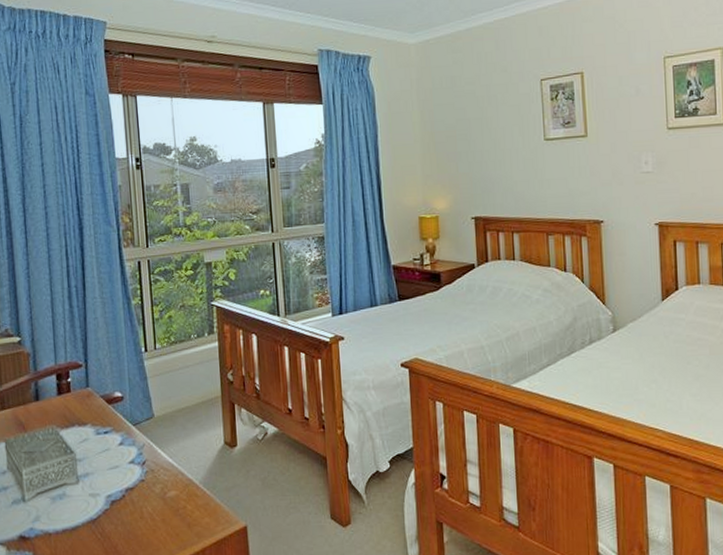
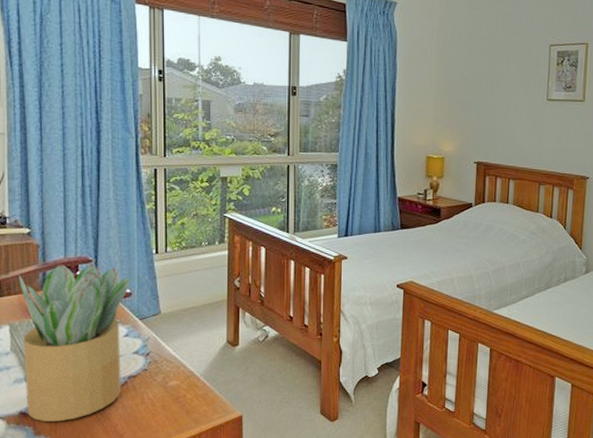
potted plant: none [12,369,122,545] -> present [19,264,131,422]

